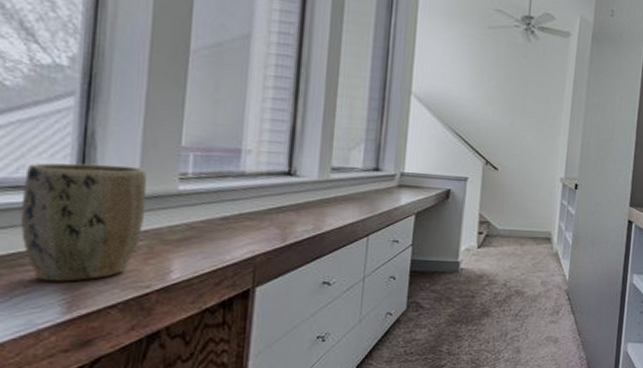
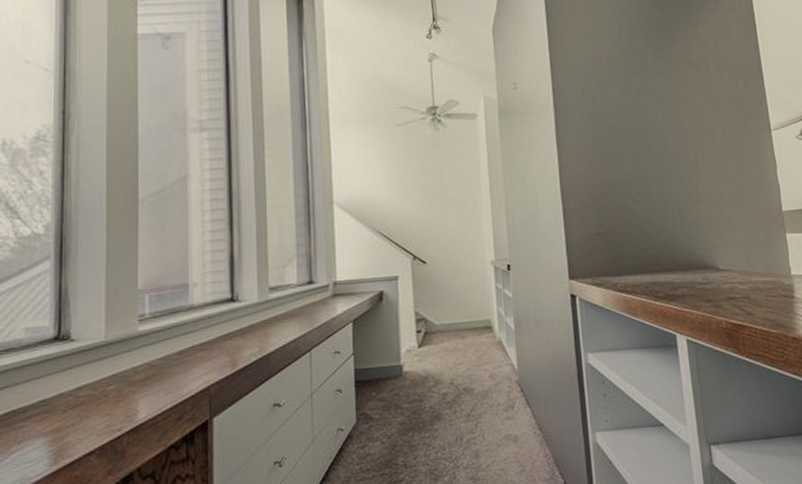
plant pot: present [20,162,147,282] -> none [13,315,113,436]

